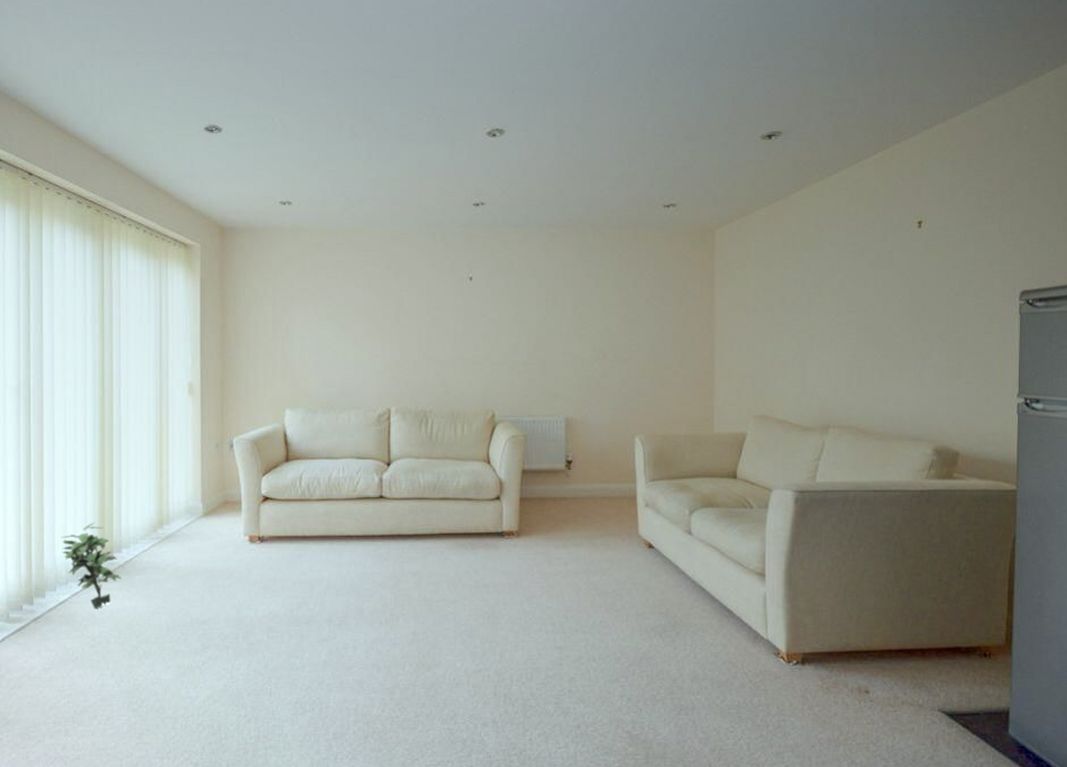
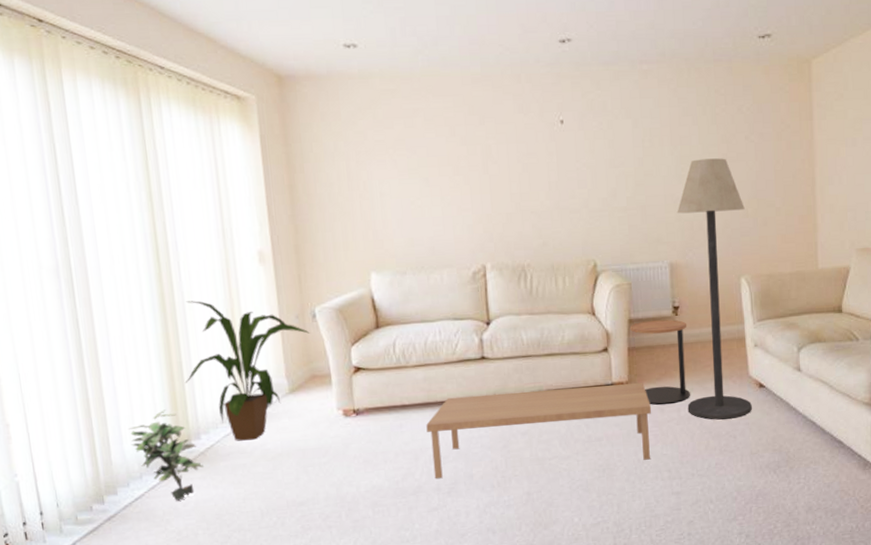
house plant: none [113,424,227,557] -> present [185,300,310,441]
coffee table: none [323,532,540,611] -> present [426,383,652,478]
side table: none [523,473,578,556] -> present [630,320,690,405]
floor lamp: none [575,320,642,577] -> present [677,158,752,420]

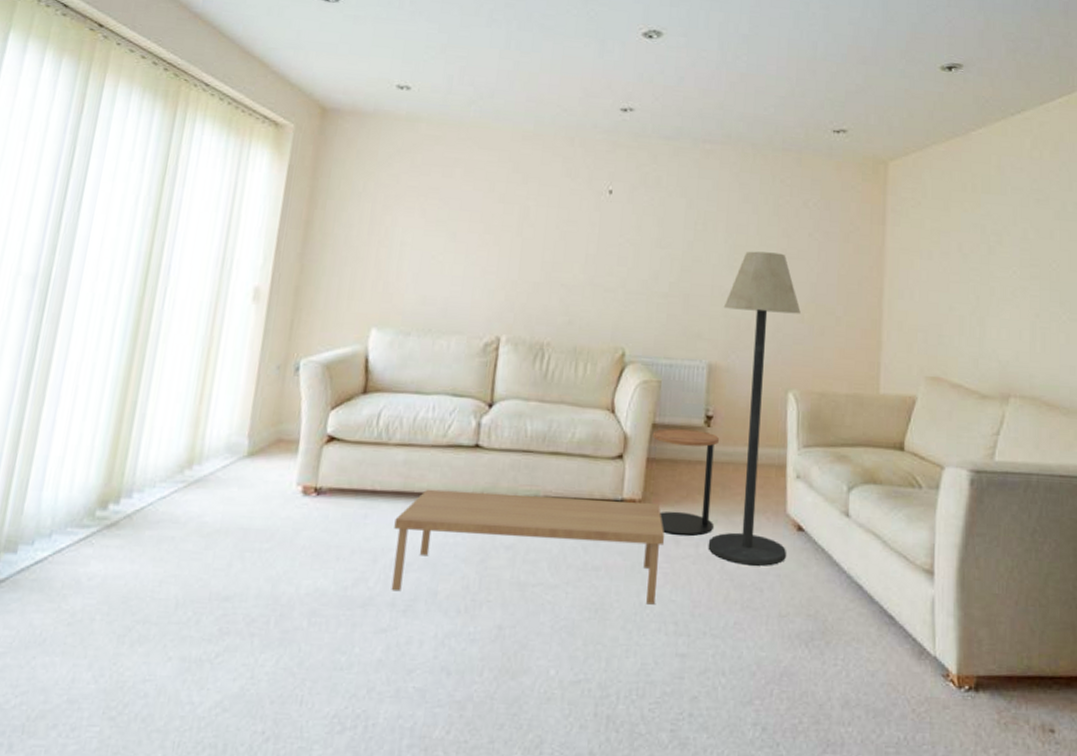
potted plant: present [128,409,204,501] -> none [51,455,126,572]
house plant: present [185,300,310,441] -> none [133,332,288,508]

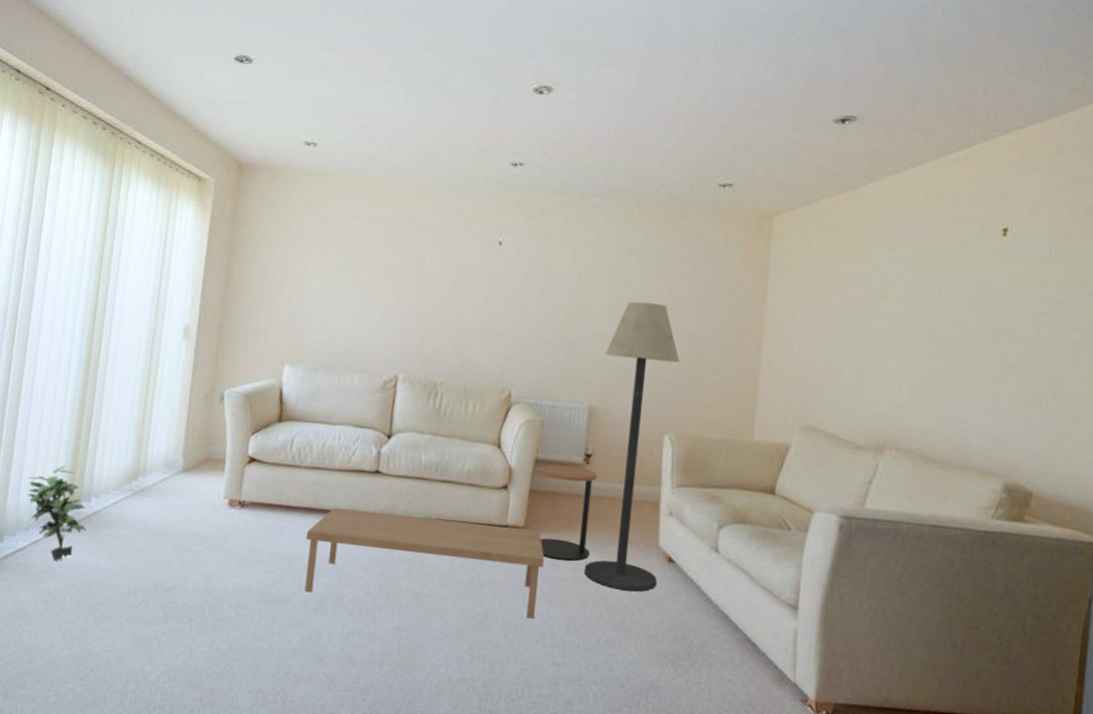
potted plant: none [51,455,126,572] -> present [26,465,87,561]

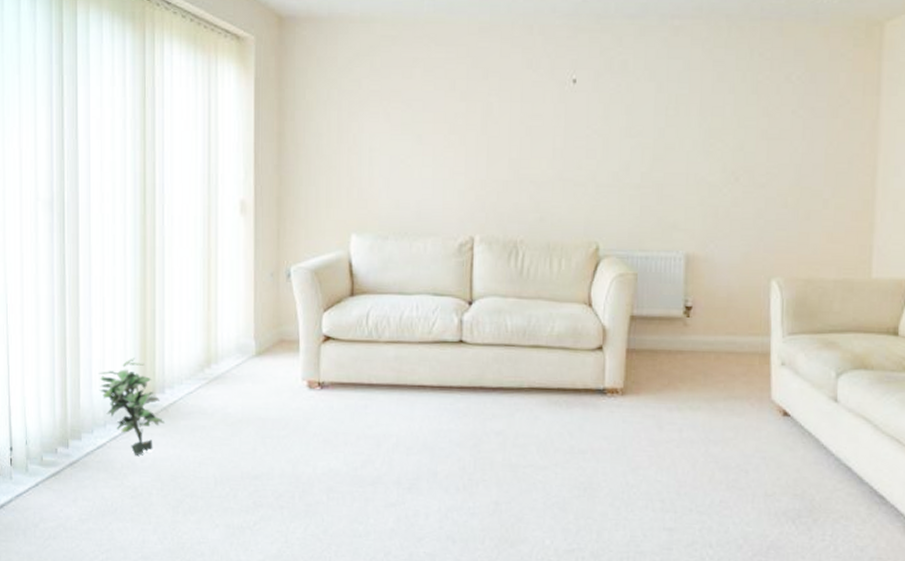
coffee table: present [304,507,545,619] -> none [392,381,648,484]
side table: present [535,464,597,561] -> none [631,320,699,421]
floor lamp: present [584,301,680,592] -> none [691,134,784,449]

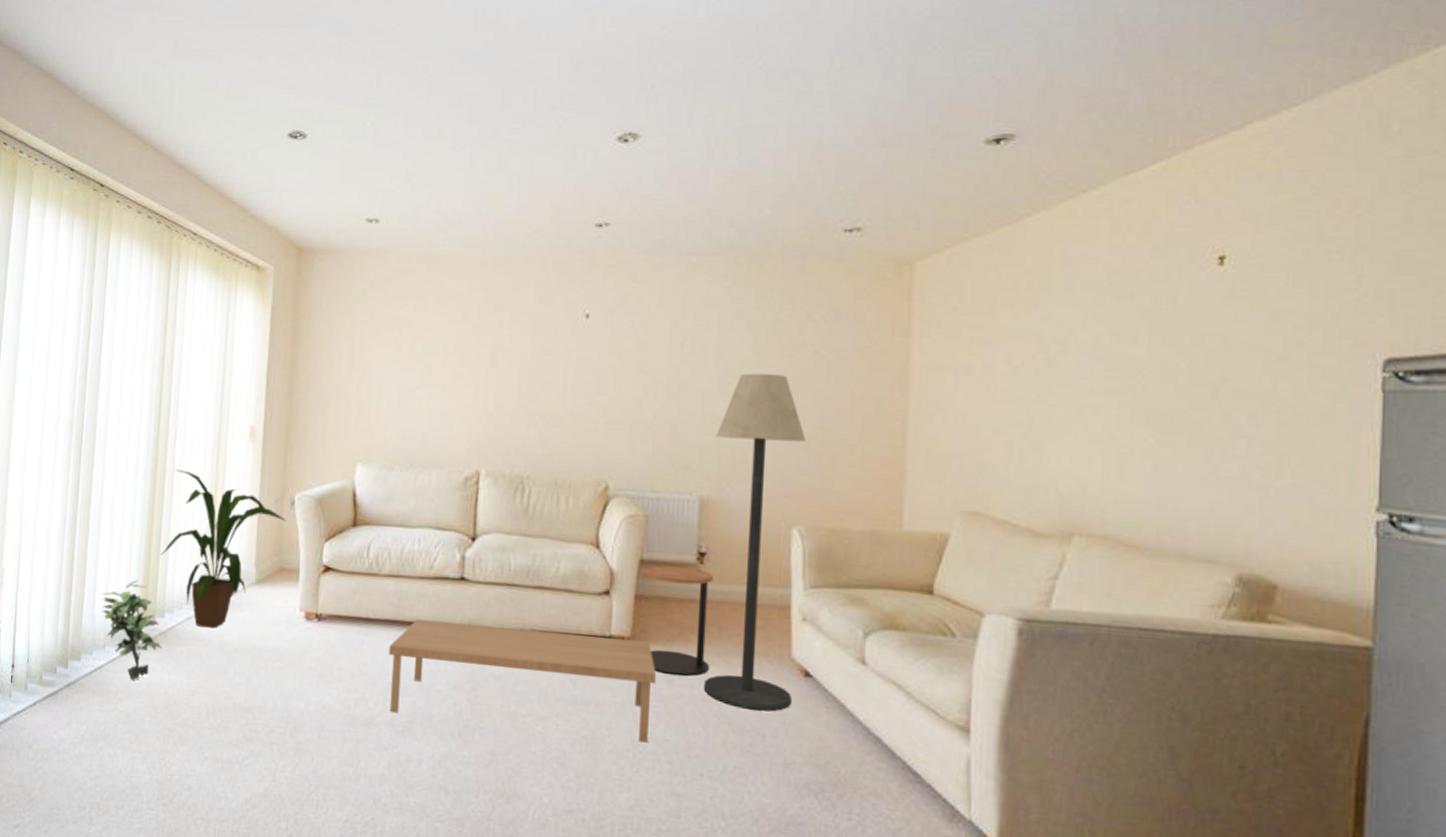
house plant: none [156,247,283,401] -> present [160,470,286,628]
coffee table: none [392,381,648,484] -> present [389,618,657,743]
side table: none [631,320,699,421] -> present [640,565,713,676]
floor lamp: none [691,134,784,449] -> present [703,373,806,712]

